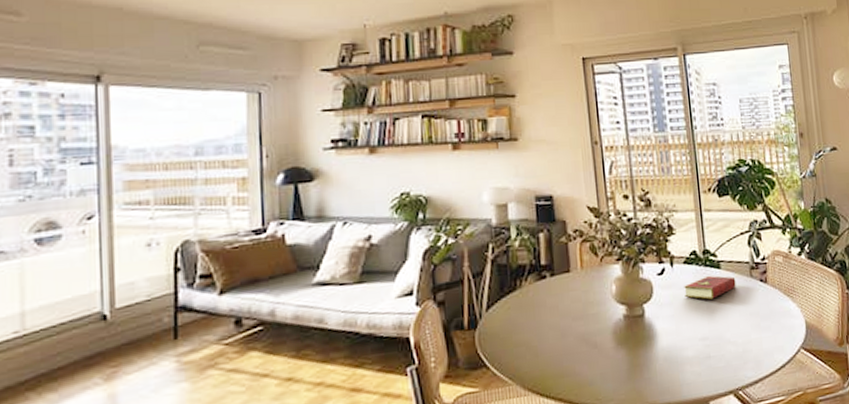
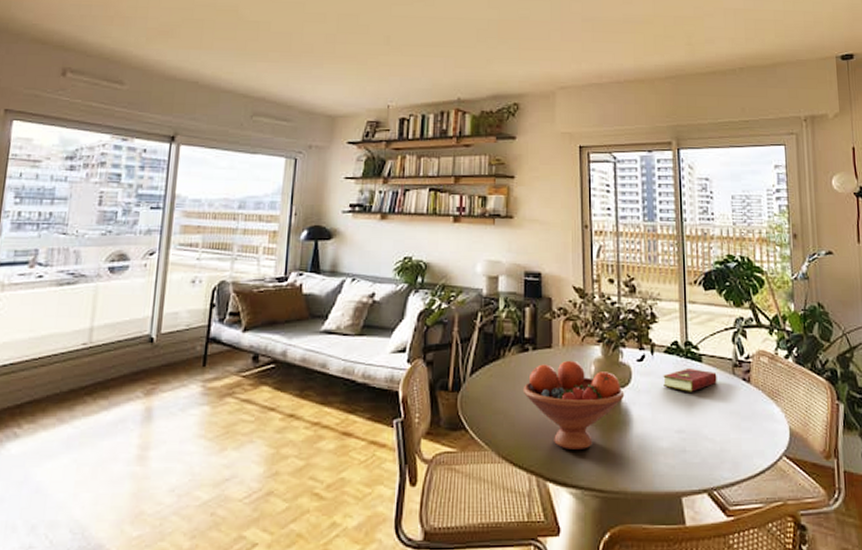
fruit bowl: none [543,282,648,372] -> present [522,360,625,451]

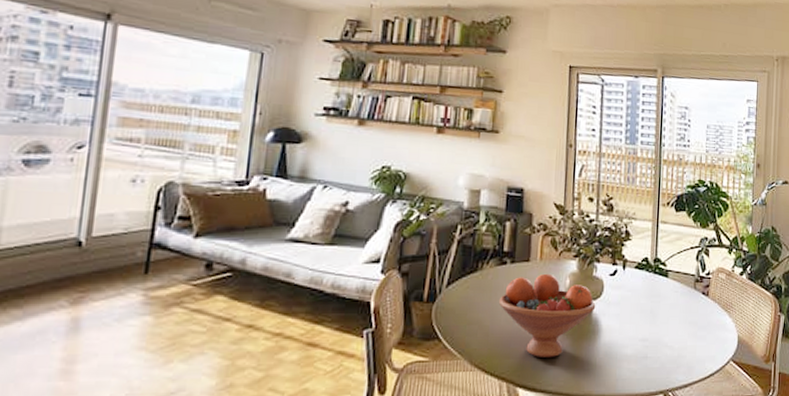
hardcover book: present [663,367,717,392] -> none [632,282,680,304]

